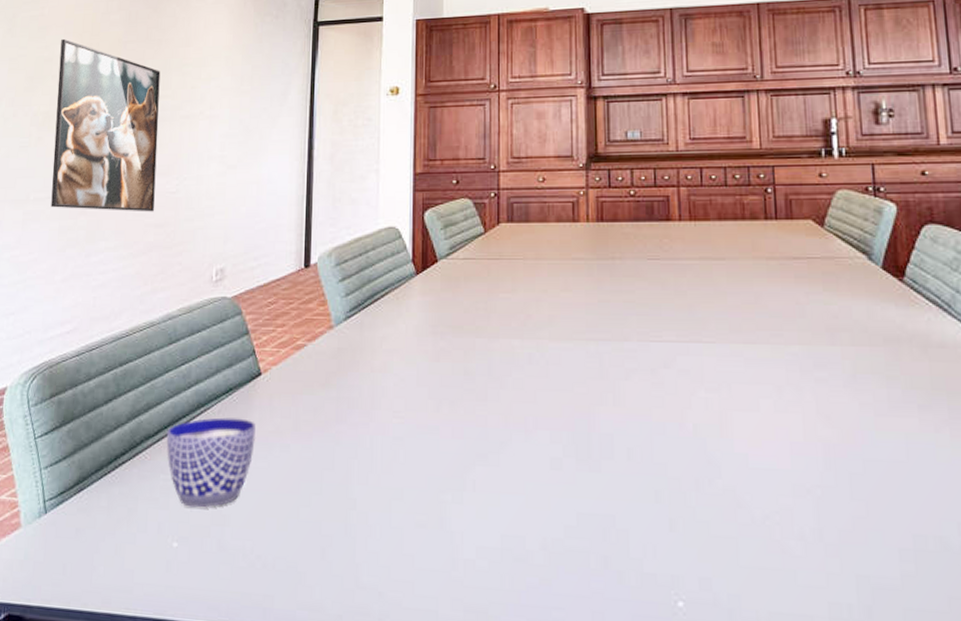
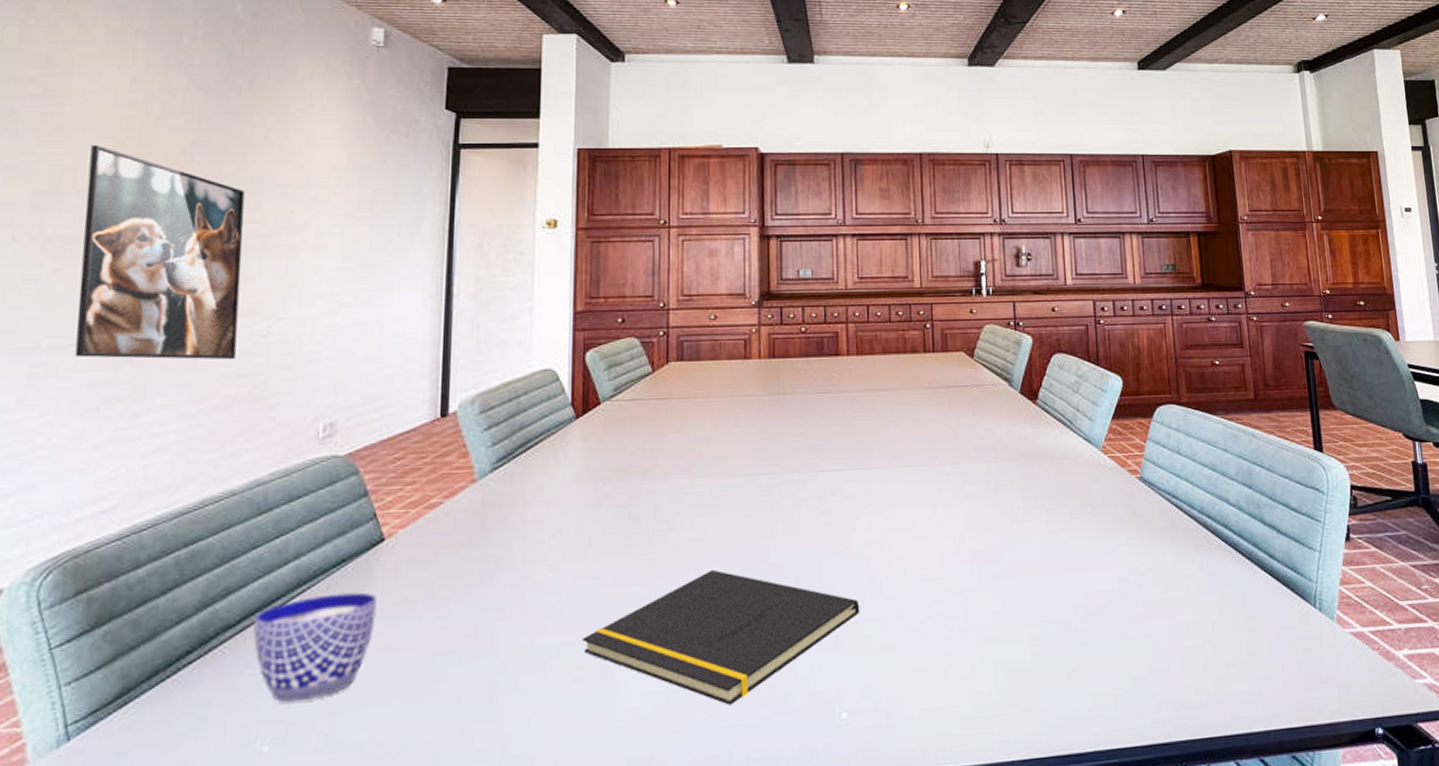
notepad: none [423,432,697,573] -> present [582,569,860,705]

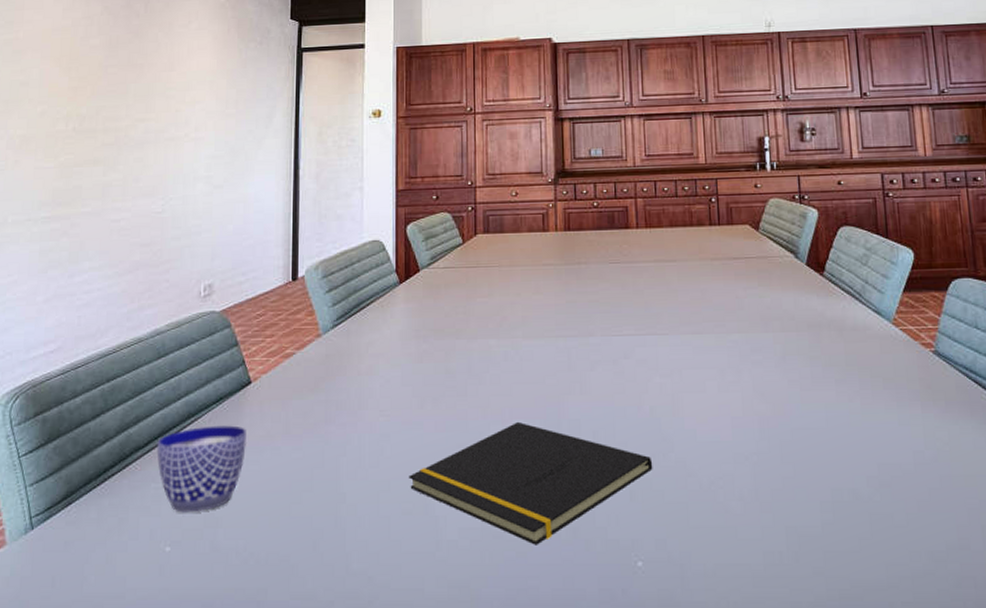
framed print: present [75,144,245,360] -> none [30,62,144,232]

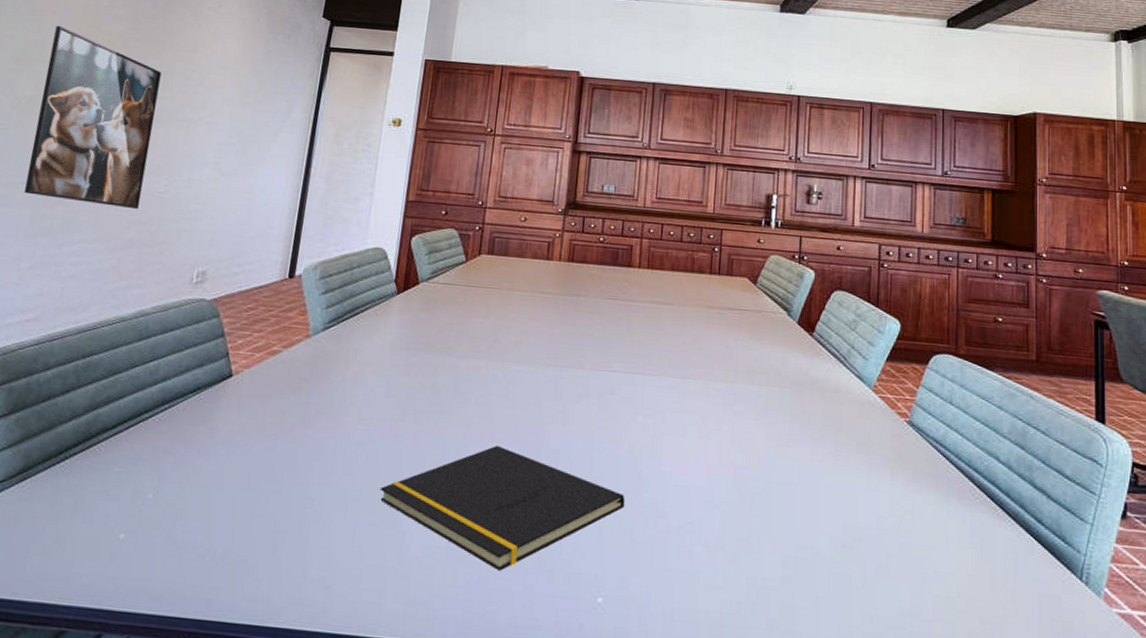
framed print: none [30,62,144,232] -> present [24,25,162,210]
cup: present [156,425,246,513] -> none [123,415,221,502]

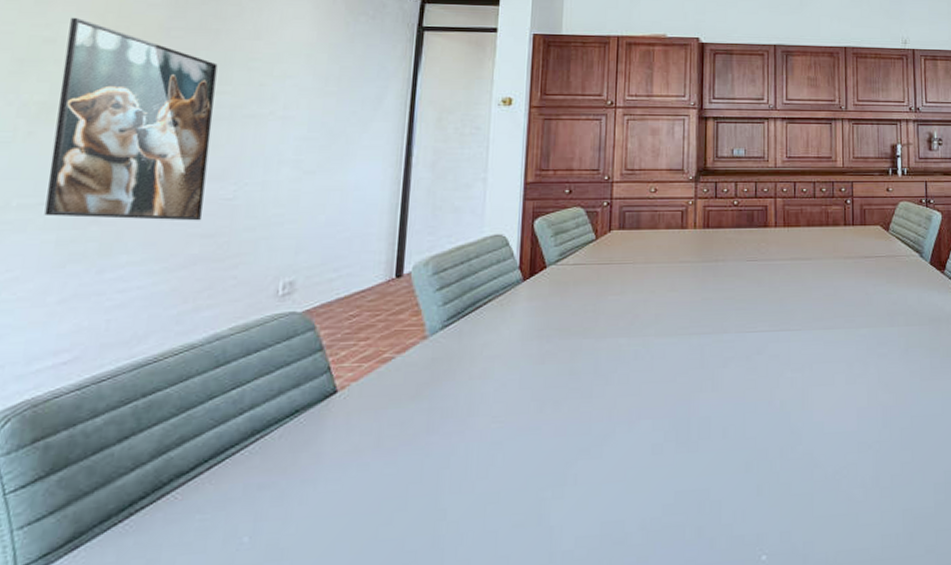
notepad: present [380,445,626,571] -> none [521,421,781,548]

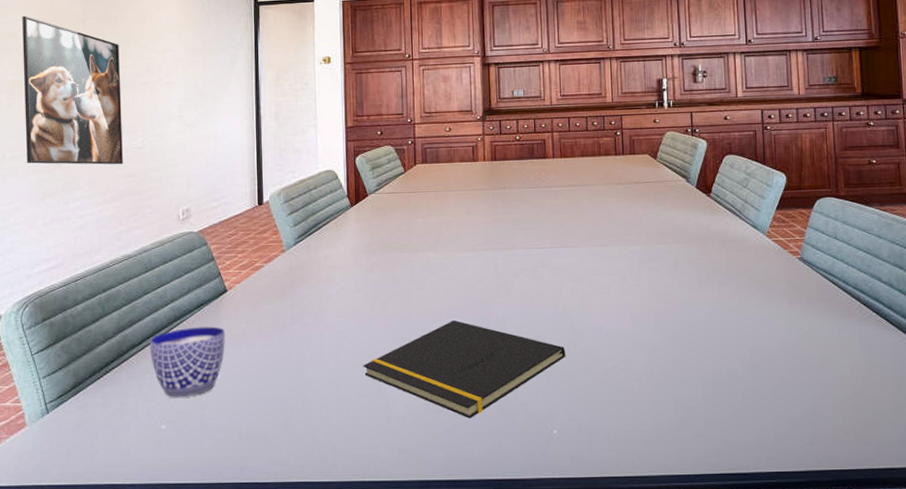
cup: none [205,441,327,546] -> present [149,326,225,398]
notepad: none [521,421,781,548] -> present [363,319,566,419]

